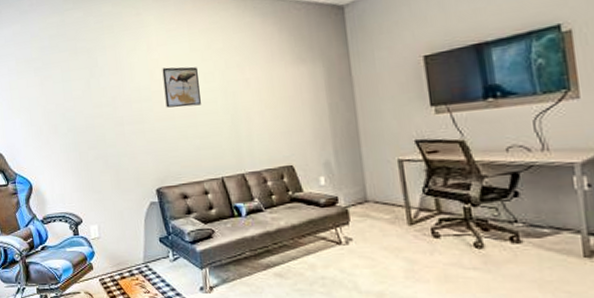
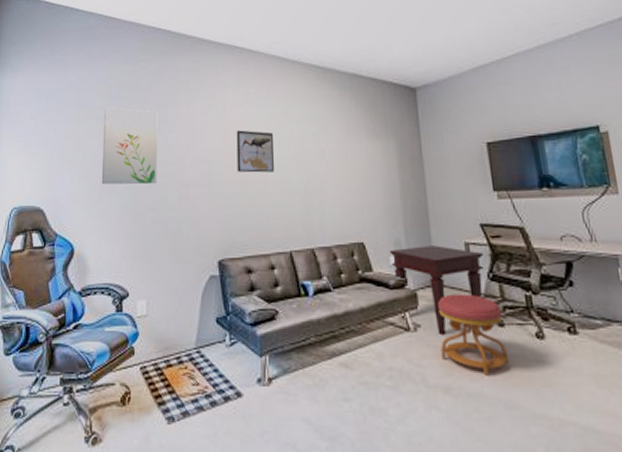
wall art: none [40,57,95,129] -> present [102,107,158,185]
side table: none [319,164,419,248] -> present [389,245,484,336]
stool: none [370,208,443,283] -> present [438,293,508,376]

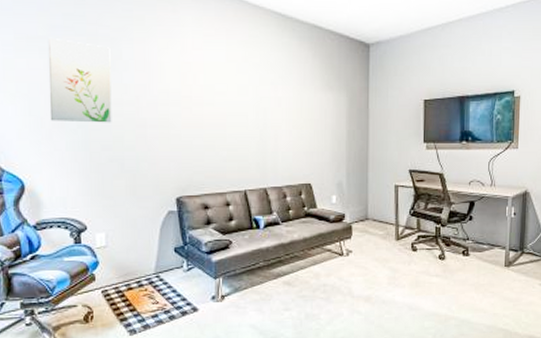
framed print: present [236,130,274,173] -> none [195,73,233,117]
side table: present [389,245,484,336] -> none [332,187,408,259]
stool: present [438,293,508,376] -> none [366,226,416,288]

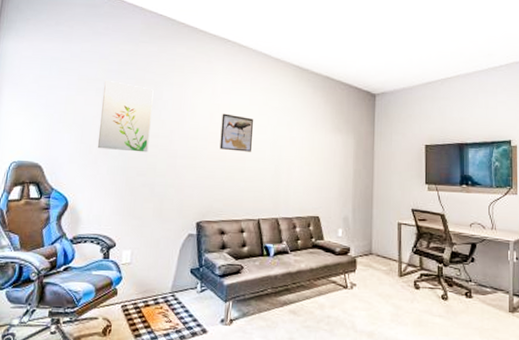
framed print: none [195,73,233,117] -> present [219,113,254,152]

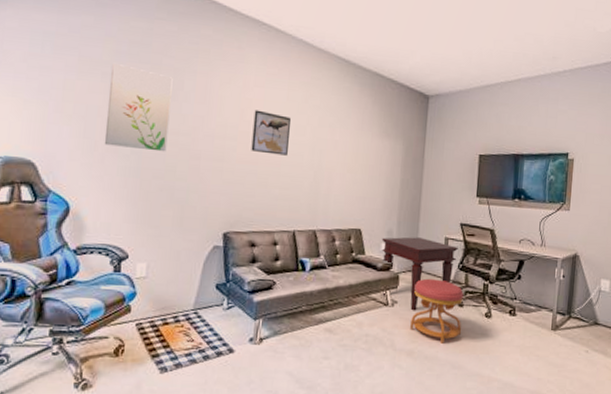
side table: none [338,223,411,294] -> present [381,237,458,311]
stool: none [369,262,419,325] -> present [410,278,464,344]

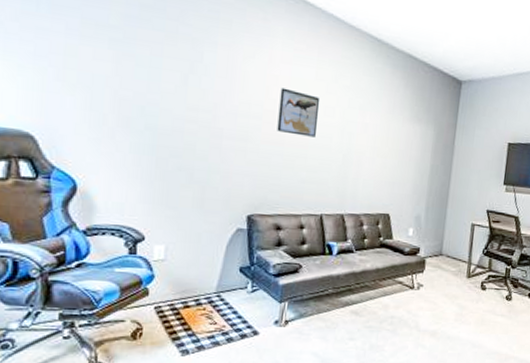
wall art: present [105,62,173,152] -> none [115,28,191,129]
side table: present [381,237,458,311] -> none [409,222,484,294]
stool: present [410,278,464,344] -> none [434,263,487,324]

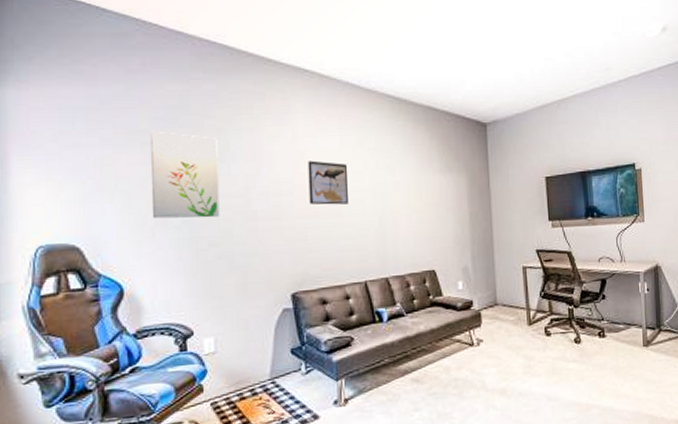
wall art: none [115,28,191,129] -> present [151,130,220,219]

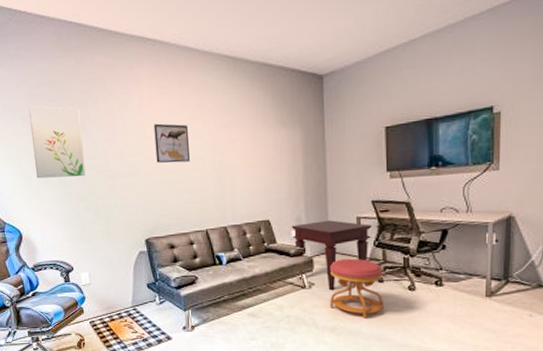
side table: none [458,270,538,348] -> present [291,220,372,291]
stool: none [498,310,552,377] -> present [330,258,383,319]

